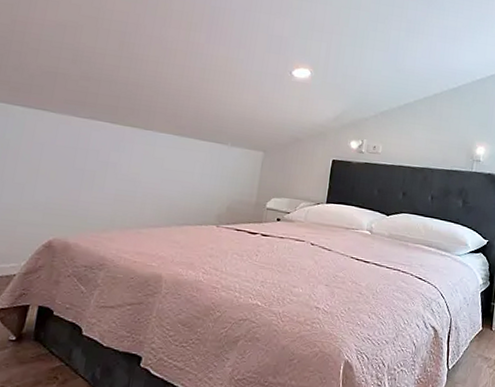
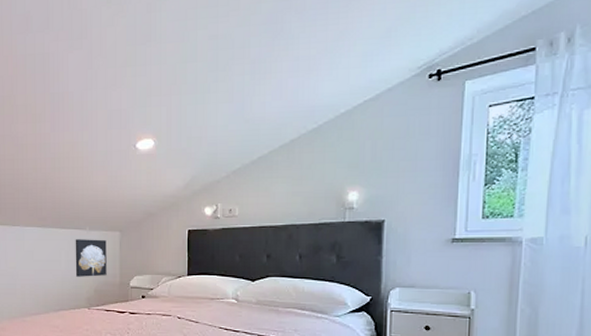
wall art: none [208,153,248,194] -> present [75,239,107,277]

